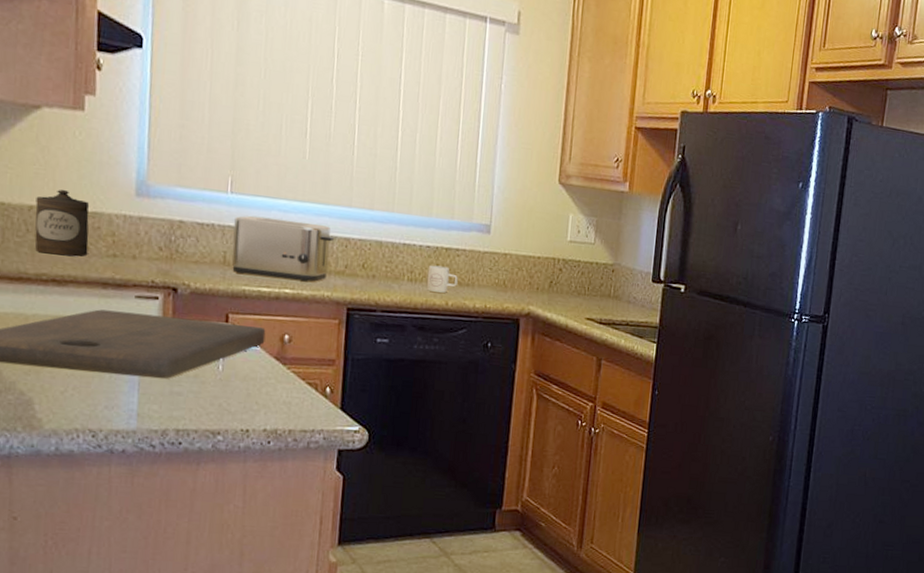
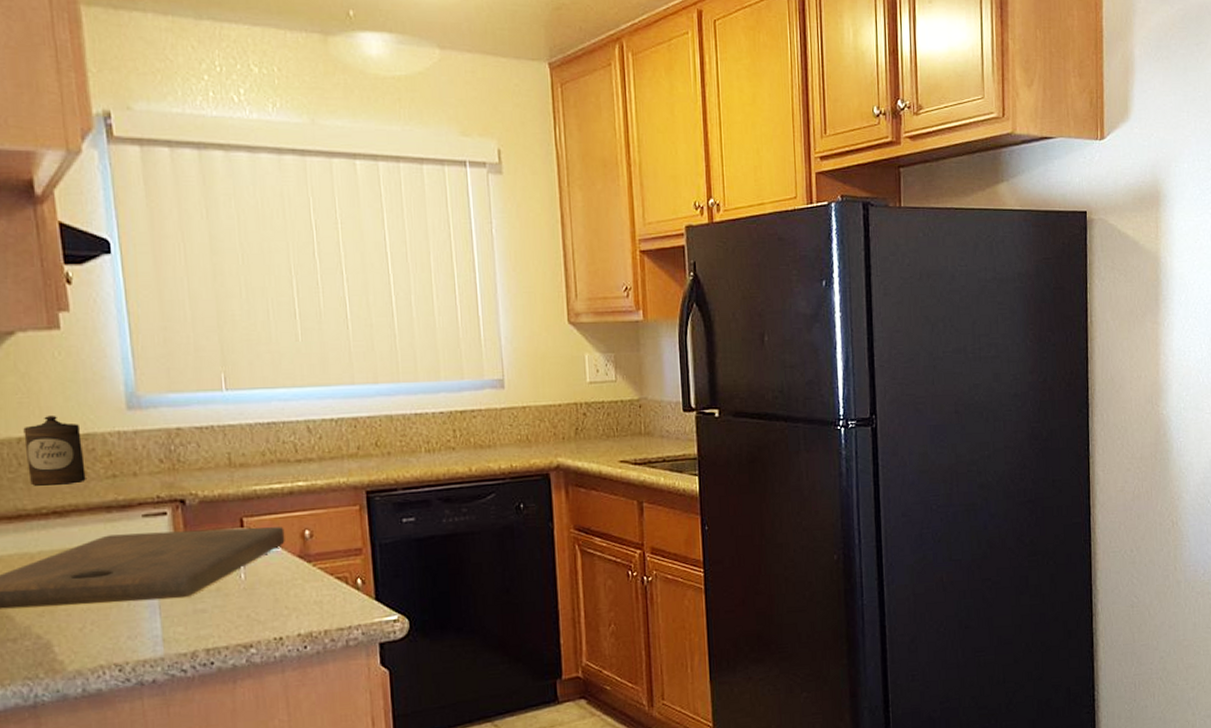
toaster: present [231,215,335,282] -> none [234,408,342,475]
mug: present [426,265,458,294] -> none [444,430,478,461]

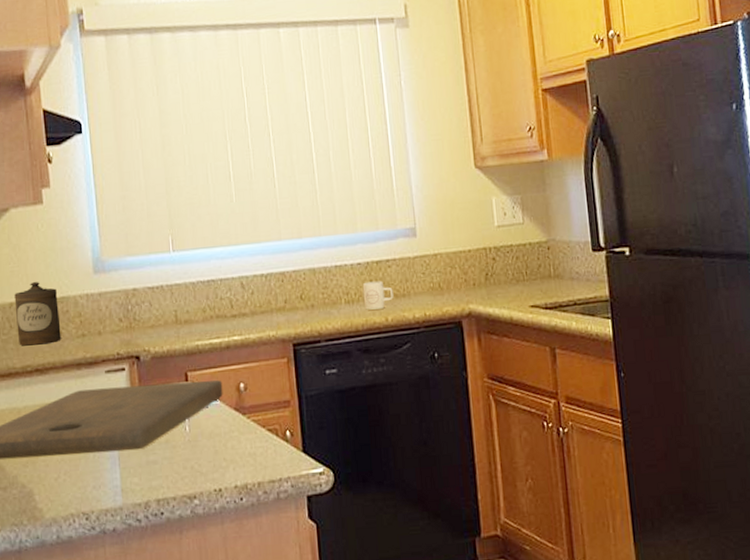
mug: none [444,430,478,461] -> present [362,281,394,311]

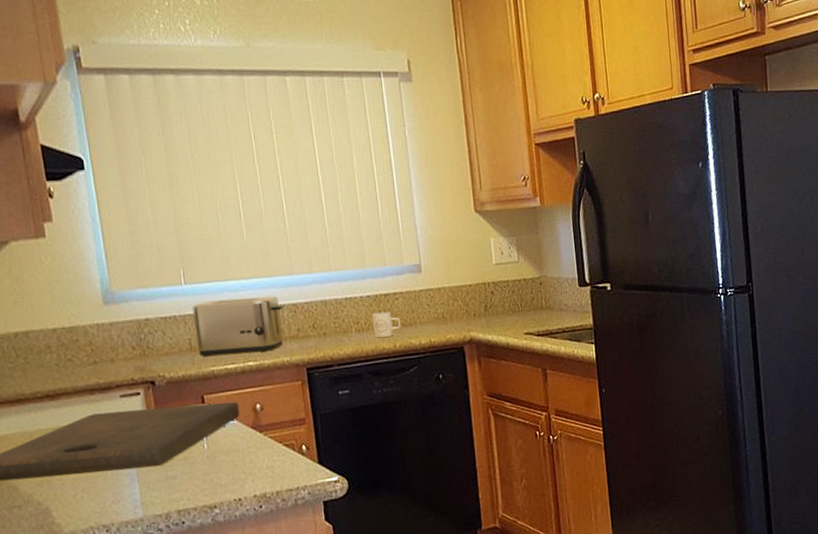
canister: present [14,282,61,346] -> none [19,312,72,374]
toaster: none [180,264,271,331] -> present [192,296,284,357]

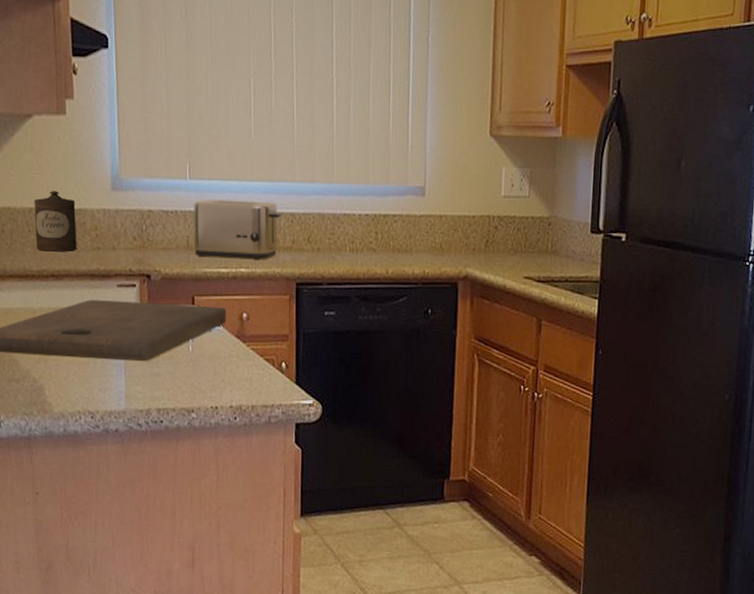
canister: none [19,312,72,374] -> present [34,191,77,252]
mug: present [371,311,401,338] -> none [367,233,396,262]

